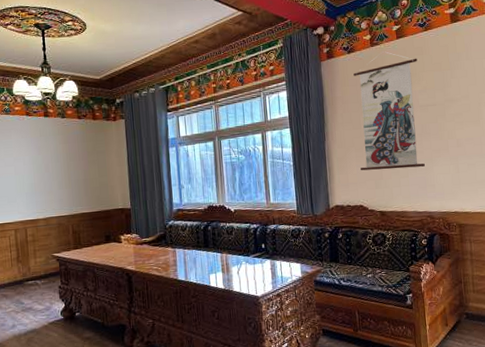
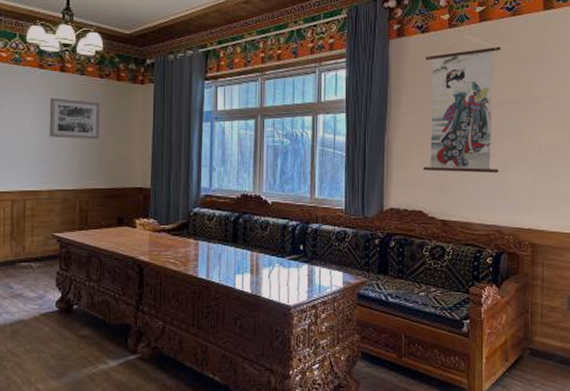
wall art: none [38,139,83,173] -> present [49,97,100,139]

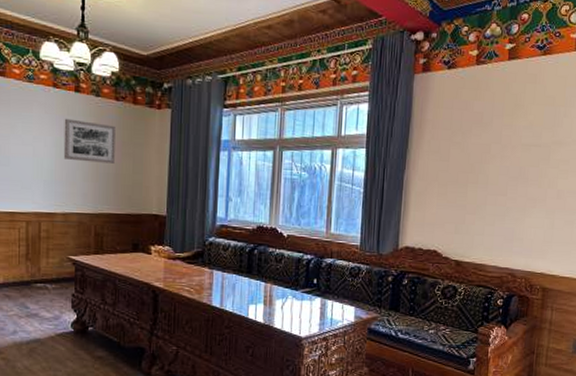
wall scroll: present [424,35,501,173] -> none [441,73,529,216]

